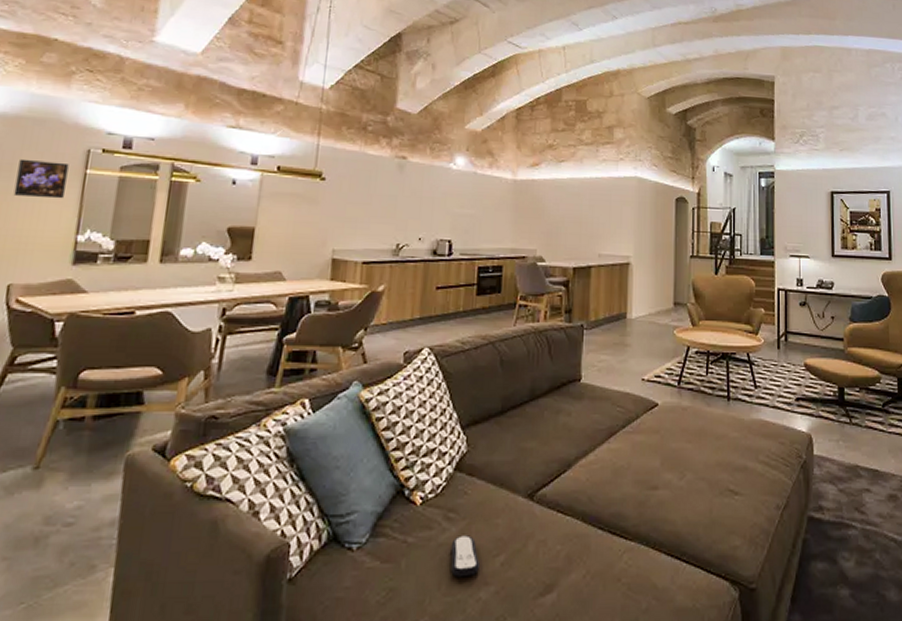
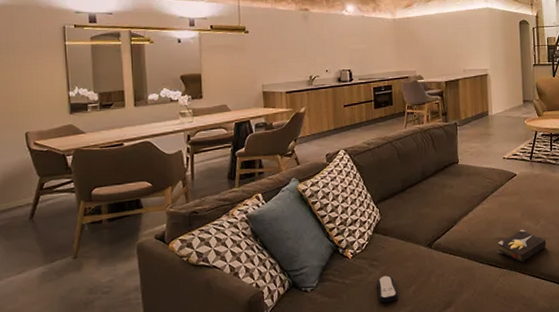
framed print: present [13,158,69,199] -> none [13,38,52,67]
hardback book: none [625,484,692,534] -> present [497,229,546,263]

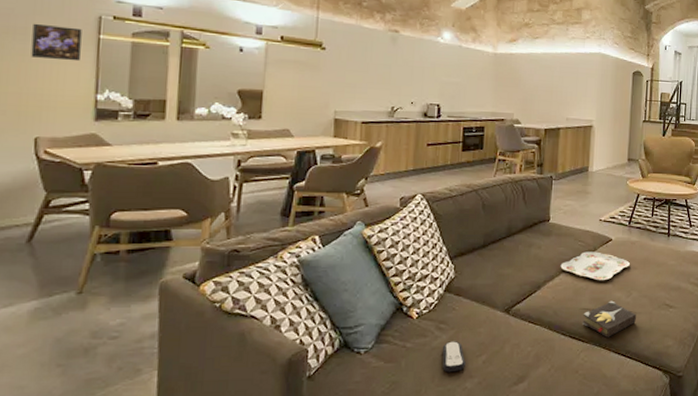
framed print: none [13,38,52,67] -> present [31,23,82,62]
serving tray: none [472,186,536,213] -> present [560,251,631,281]

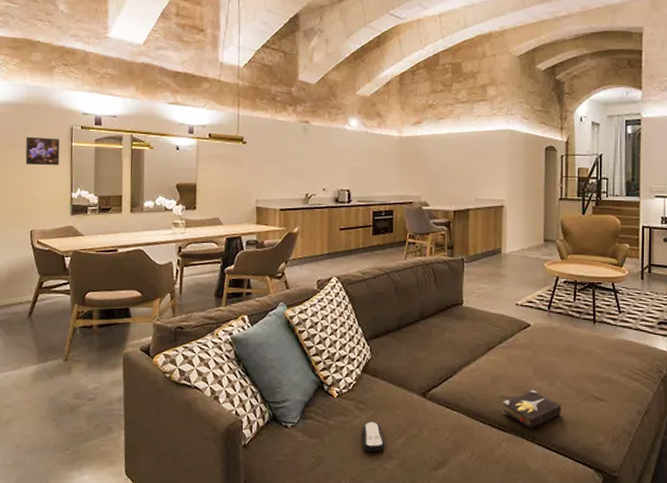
serving tray: present [560,251,631,281] -> none [476,337,552,369]

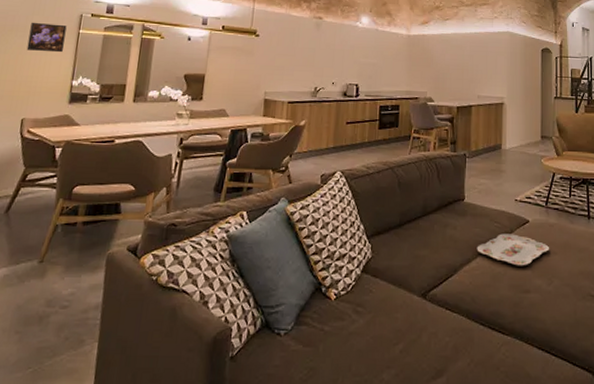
remote control: present [362,421,385,452] -> none [359,326,382,361]
serving tray: none [476,337,552,369] -> present [477,233,550,266]
hardback book: present [502,389,561,429] -> none [502,288,559,330]

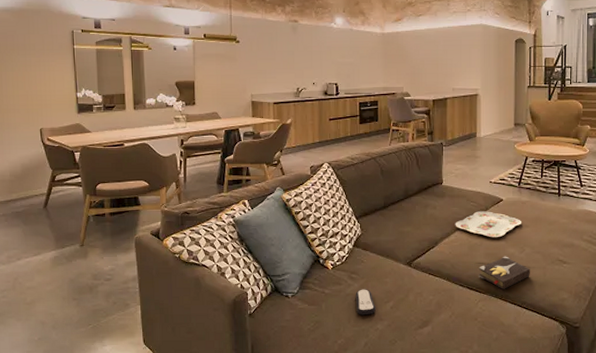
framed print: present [26,22,67,53] -> none [29,40,63,68]
remote control: none [359,326,382,361] -> present [355,289,376,315]
hardback book: none [502,288,559,330] -> present [479,256,530,289]

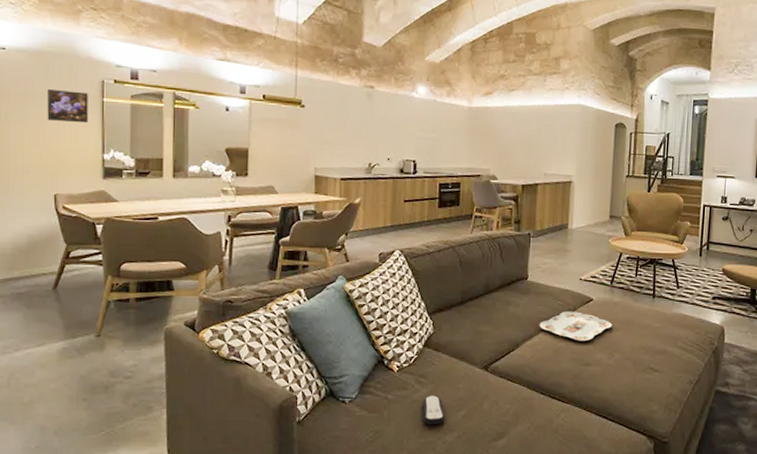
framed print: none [29,40,63,68] -> present [47,88,88,124]
hardback book: present [479,256,530,289] -> none [562,362,619,399]

